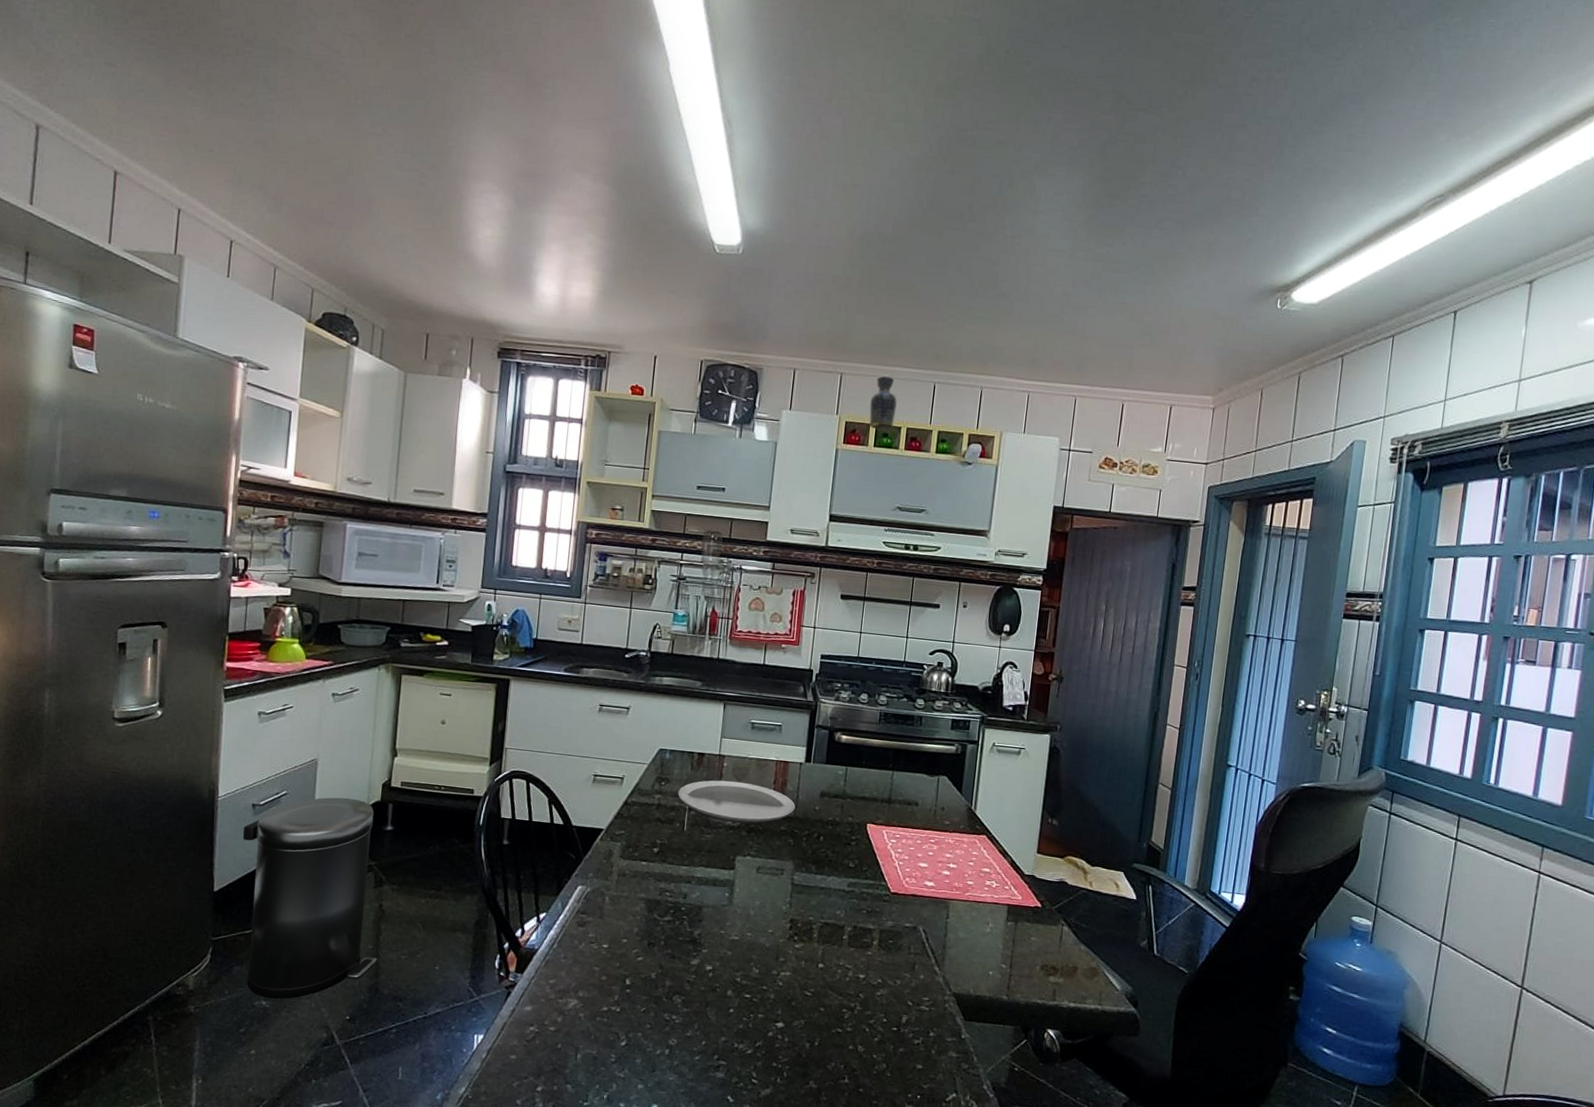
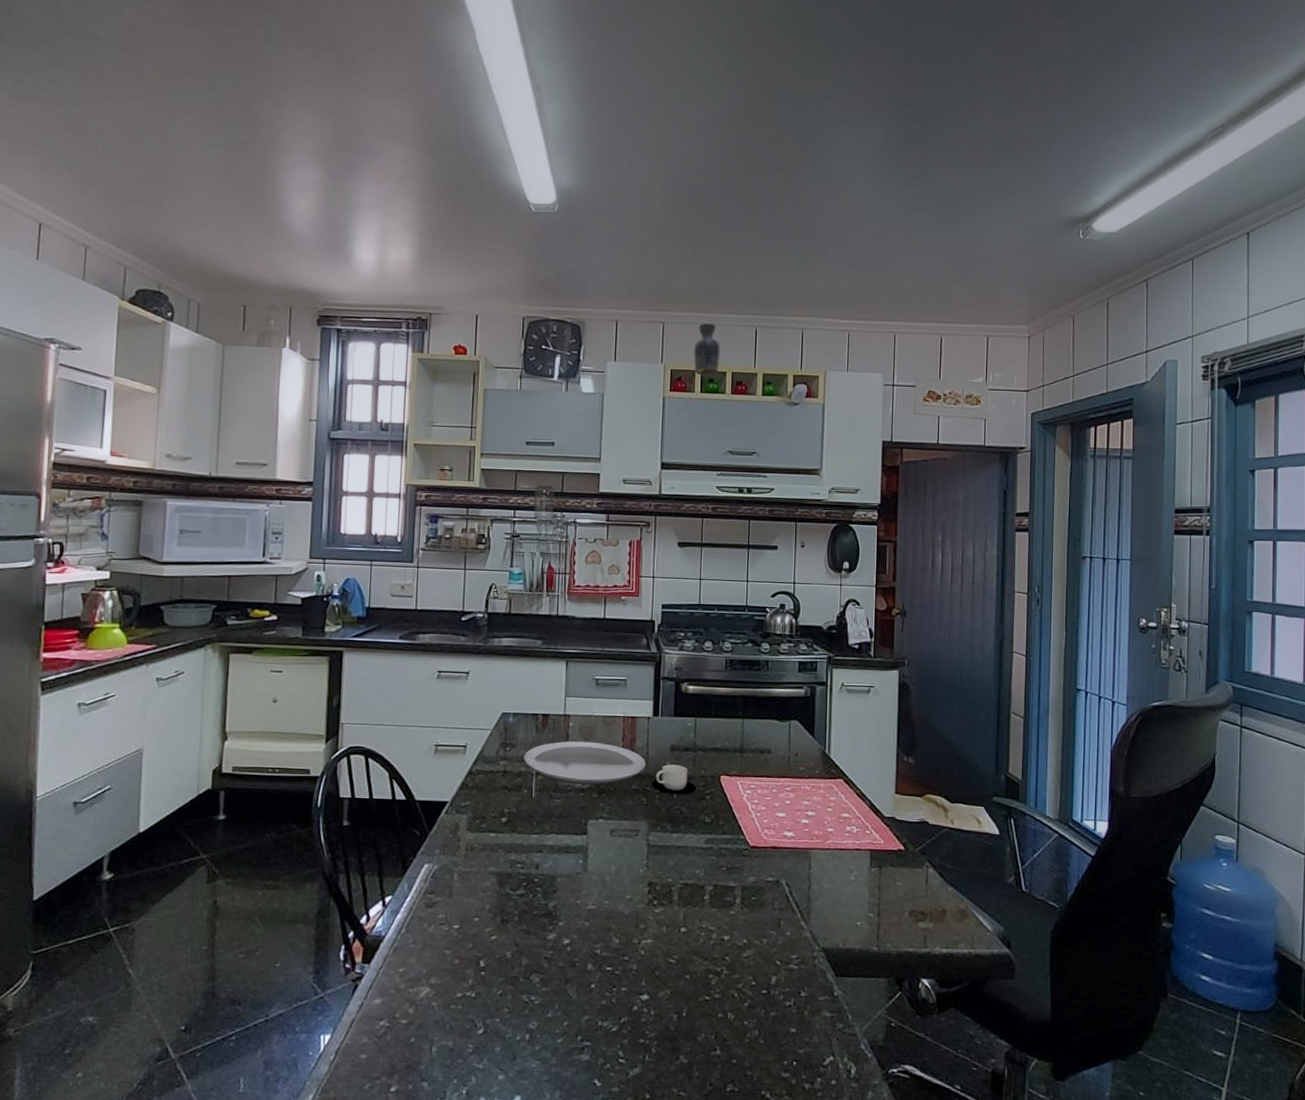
pedal bin: present [242,797,378,999] -> none [63,788,214,1013]
cup: none [800,809,843,840] -> present [652,764,697,795]

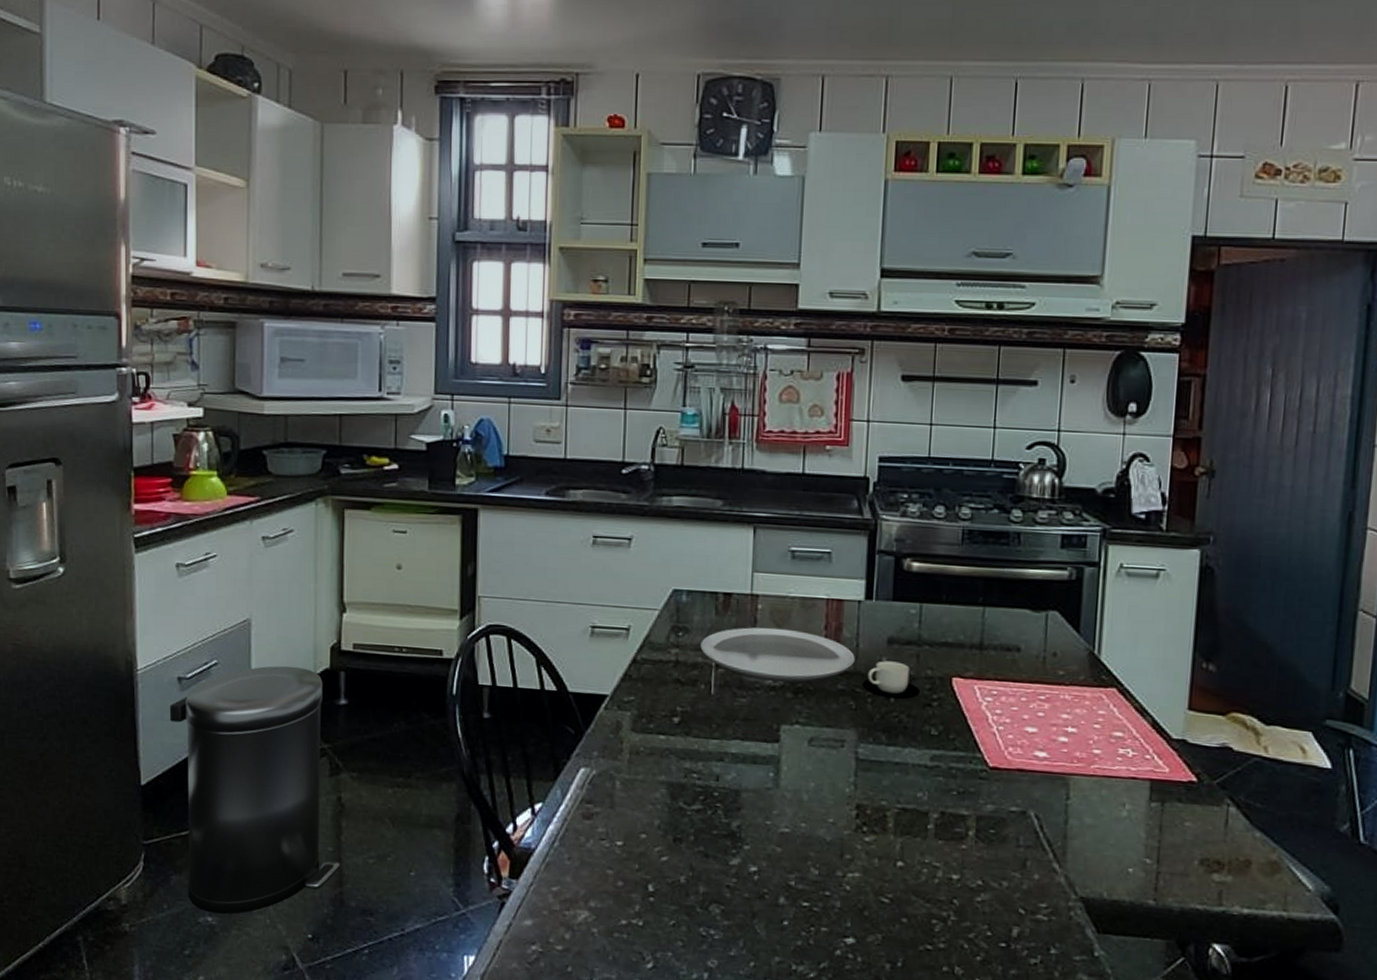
pedal bin: none [63,788,214,1013] -> present [169,666,341,914]
ceramic jug: present [694,322,720,376] -> none [928,74,965,149]

